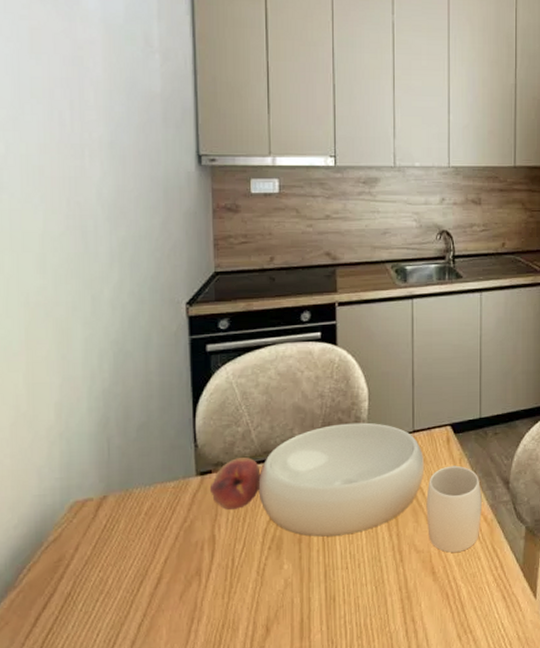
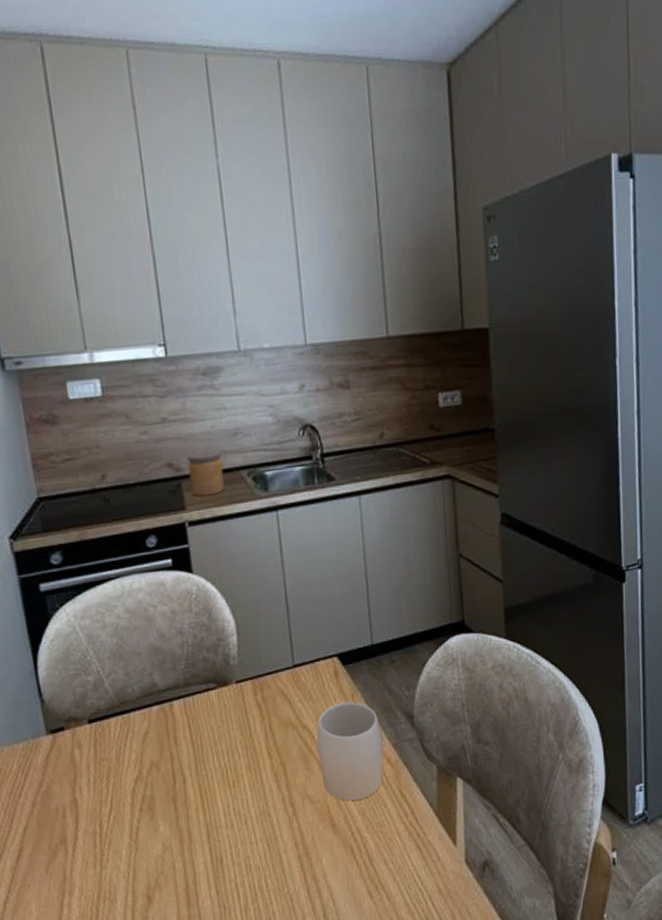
fruit: present [209,457,261,511] -> none [63,709,122,771]
bowl: present [258,422,425,537] -> none [118,659,312,793]
jar: none [343,245,372,282] -> present [187,450,226,497]

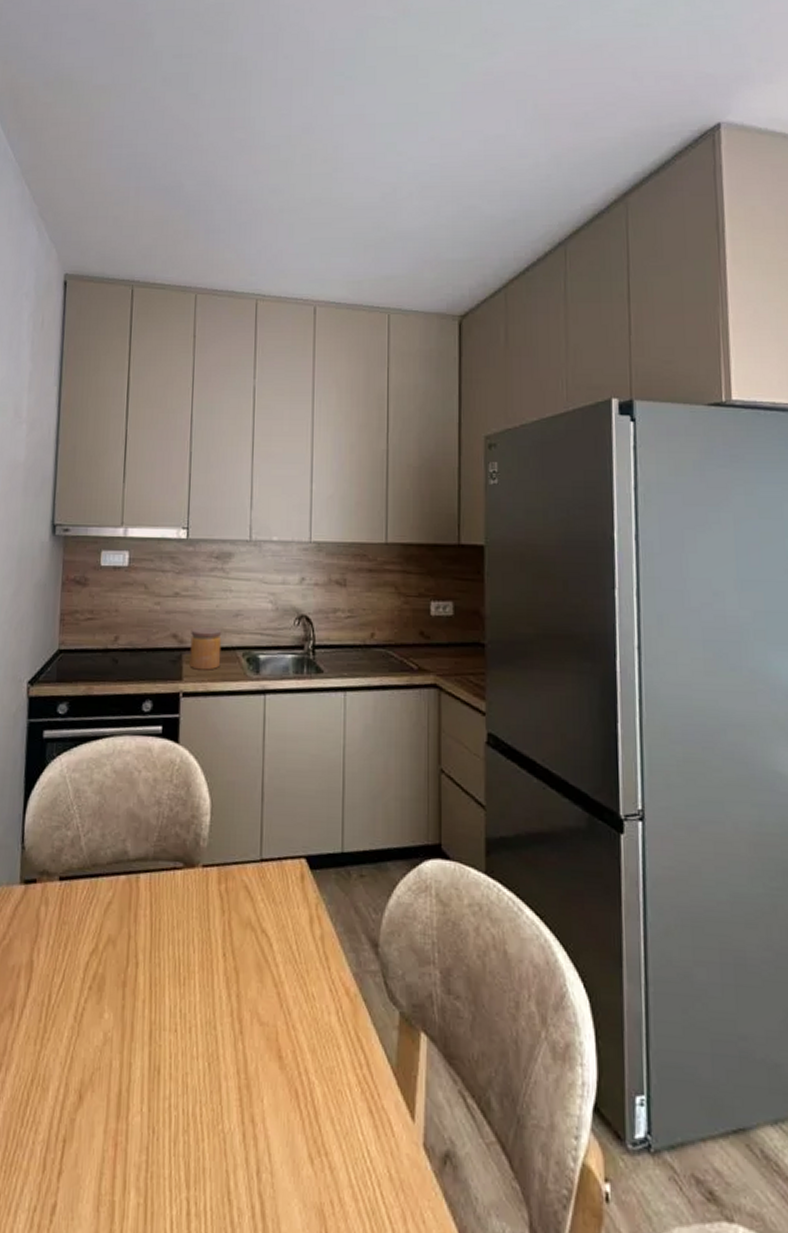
mug: present [316,701,384,801] -> none [273,911,343,1033]

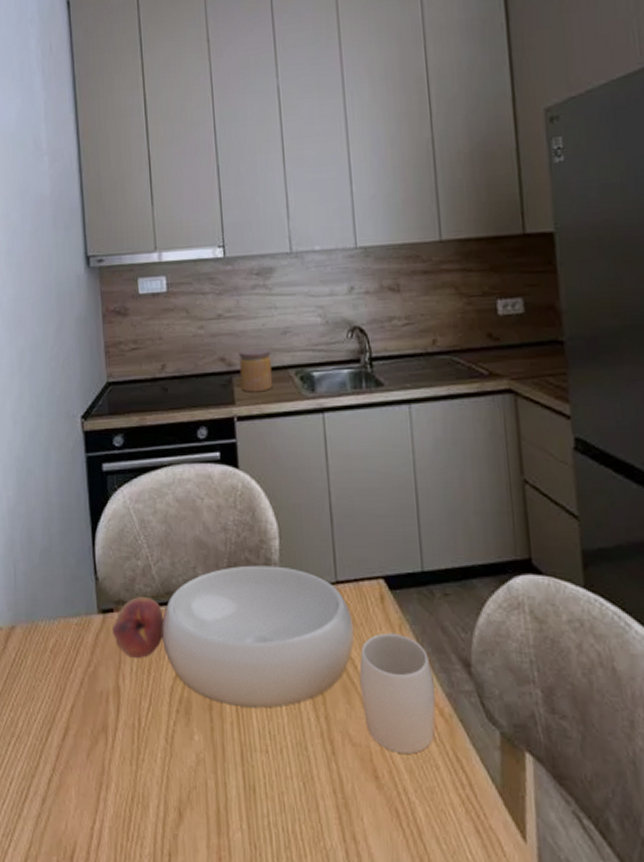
fruit: none [32,868,88,933] -> present [111,597,164,659]
bowl: none [83,840,274,986] -> present [161,565,355,708]
mug: none [273,911,343,1033] -> present [359,632,436,754]

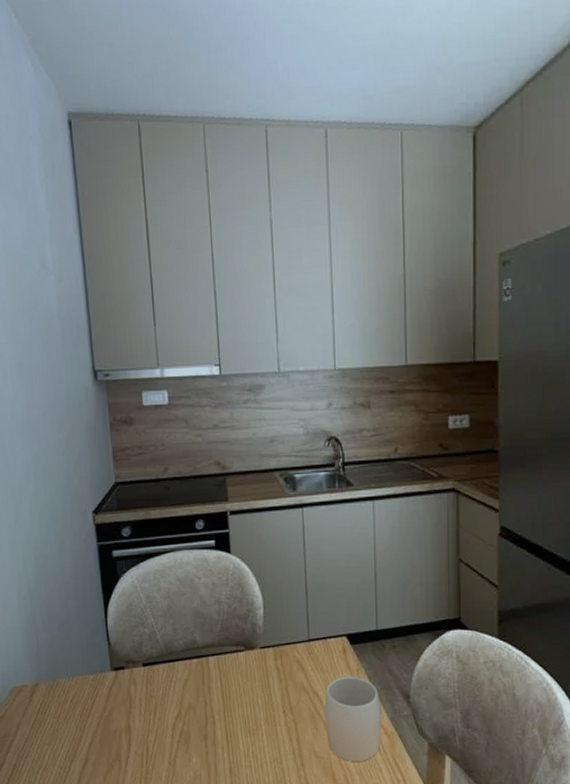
fruit: present [111,597,164,659] -> none [123,657,167,704]
bowl: present [161,565,355,708] -> none [165,629,322,735]
jar: present [239,348,274,393] -> none [232,454,261,491]

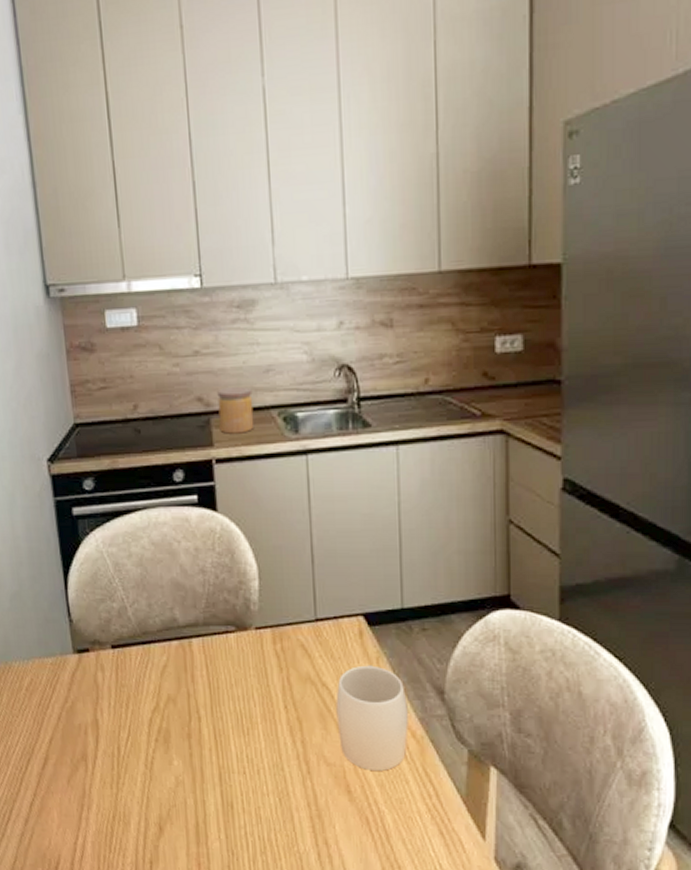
jar: none [232,454,261,491] -> present [217,387,255,434]

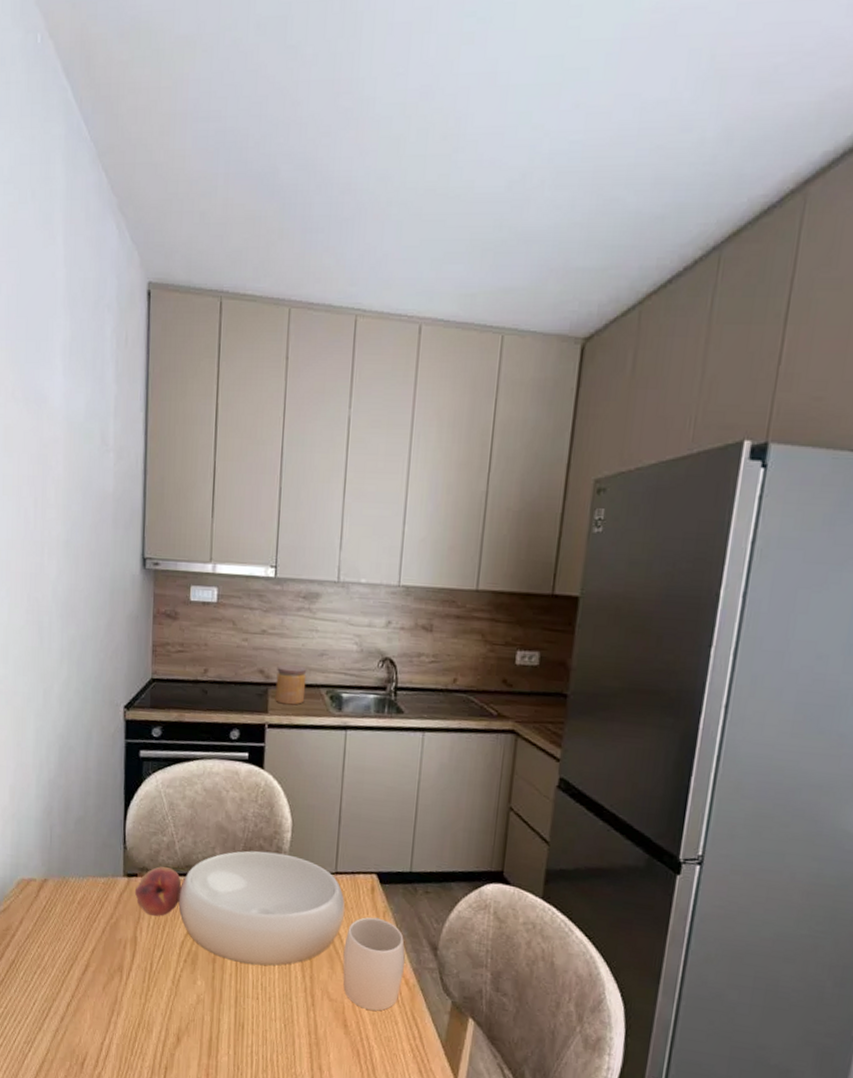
fruit: none [88,637,141,695] -> present [134,866,182,917]
bowl: none [139,605,333,735] -> present [178,850,346,966]

